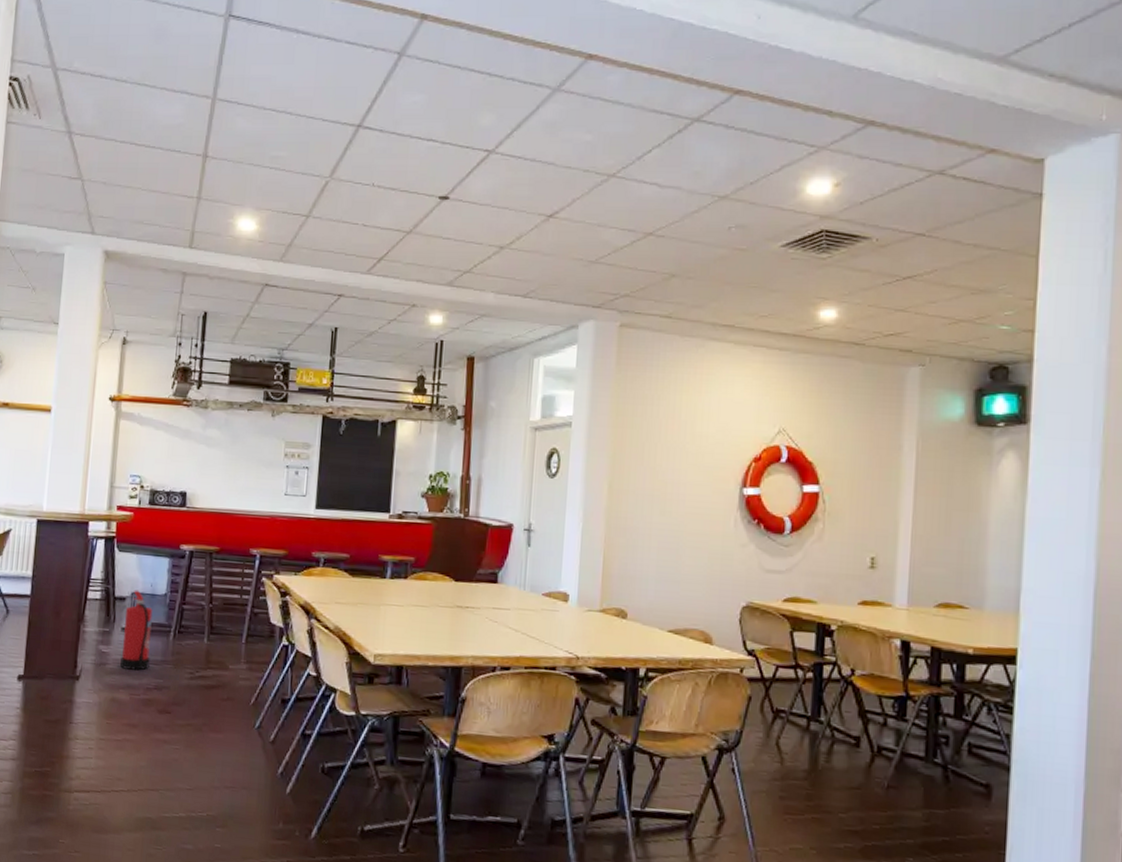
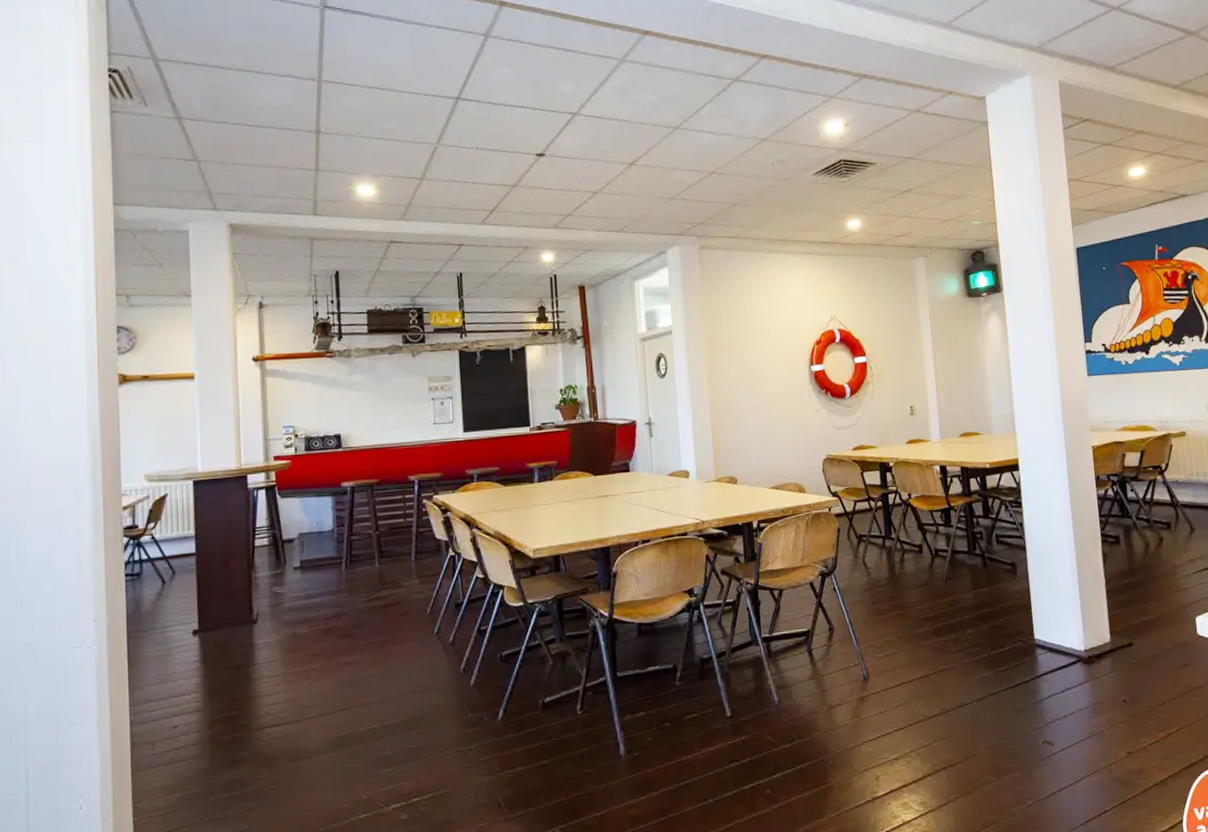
fire extinguisher: present [120,590,153,671] -> none [296,530,326,605]

